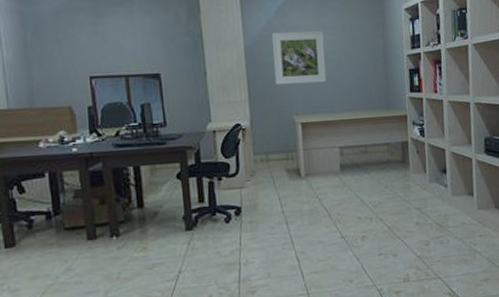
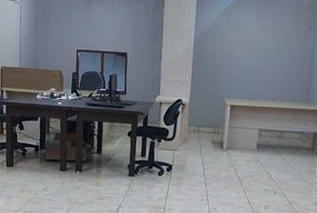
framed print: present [272,31,327,85] -> none [215,27,261,74]

